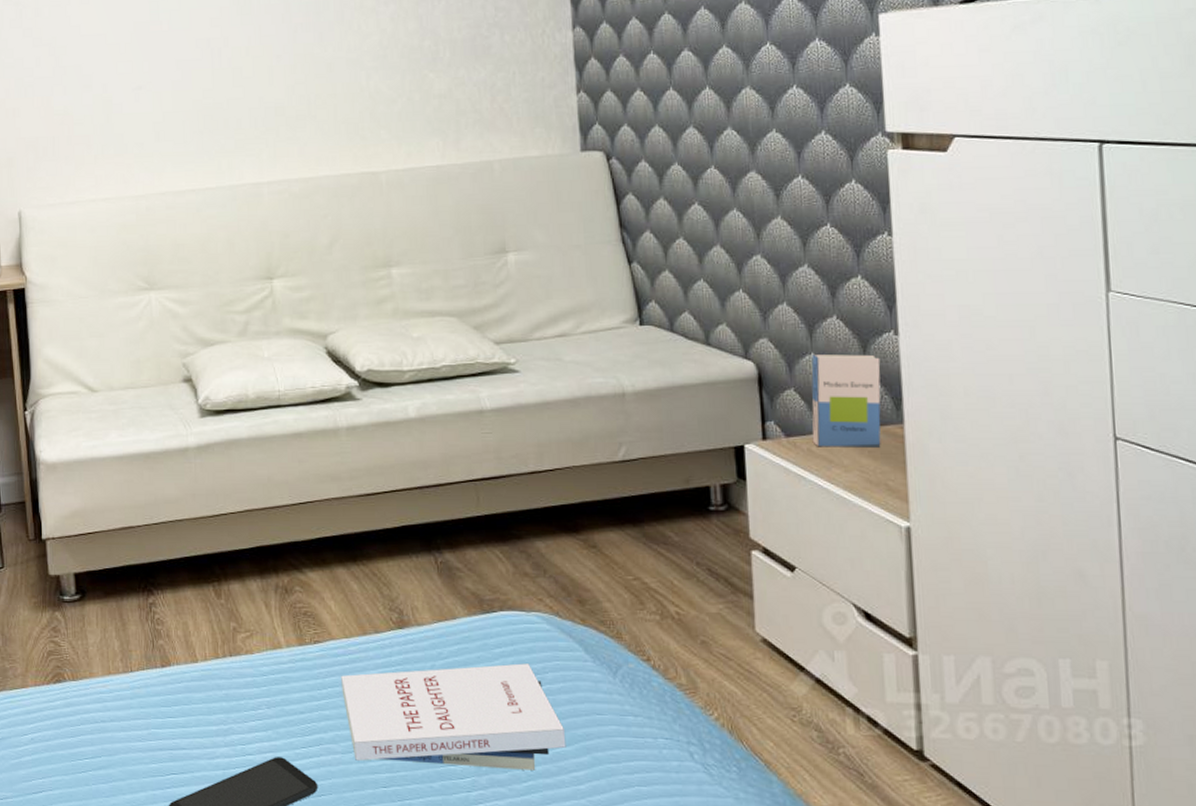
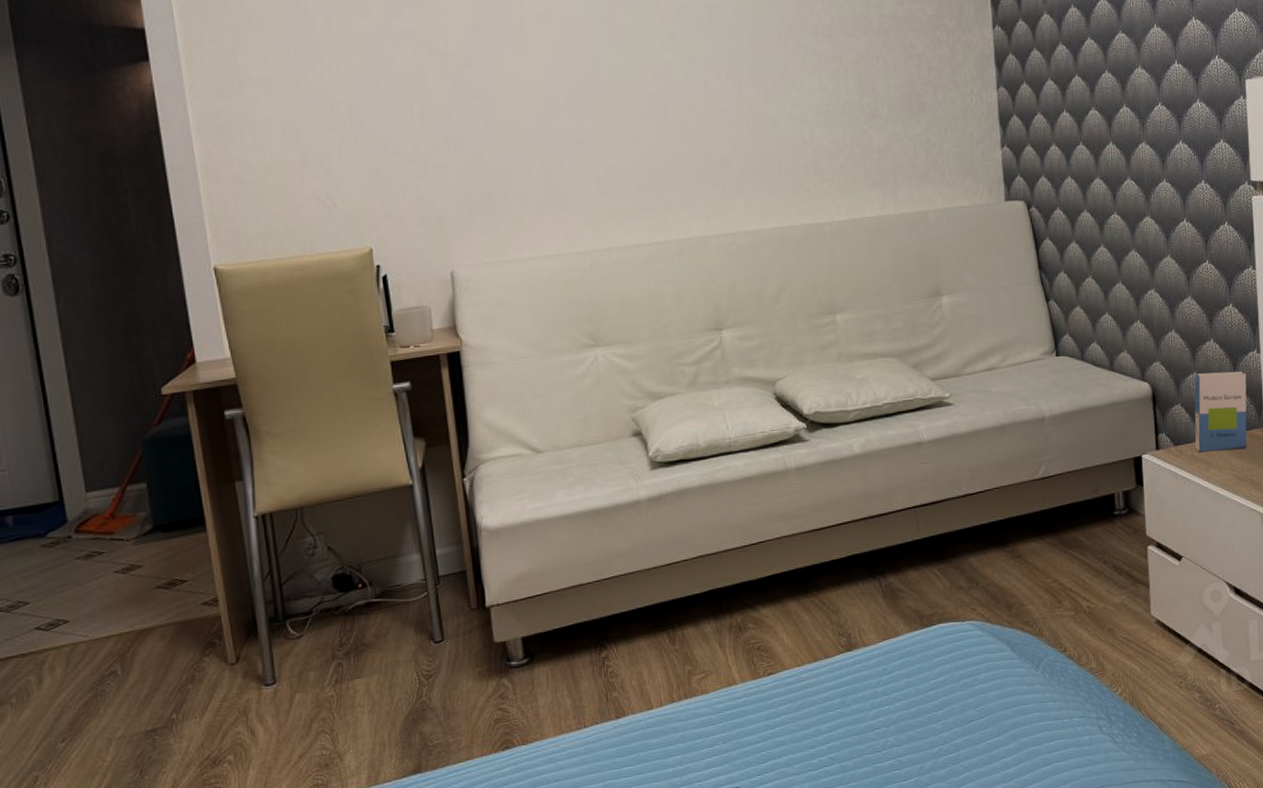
books: present [341,663,566,770] -> none [794,668,997,779]

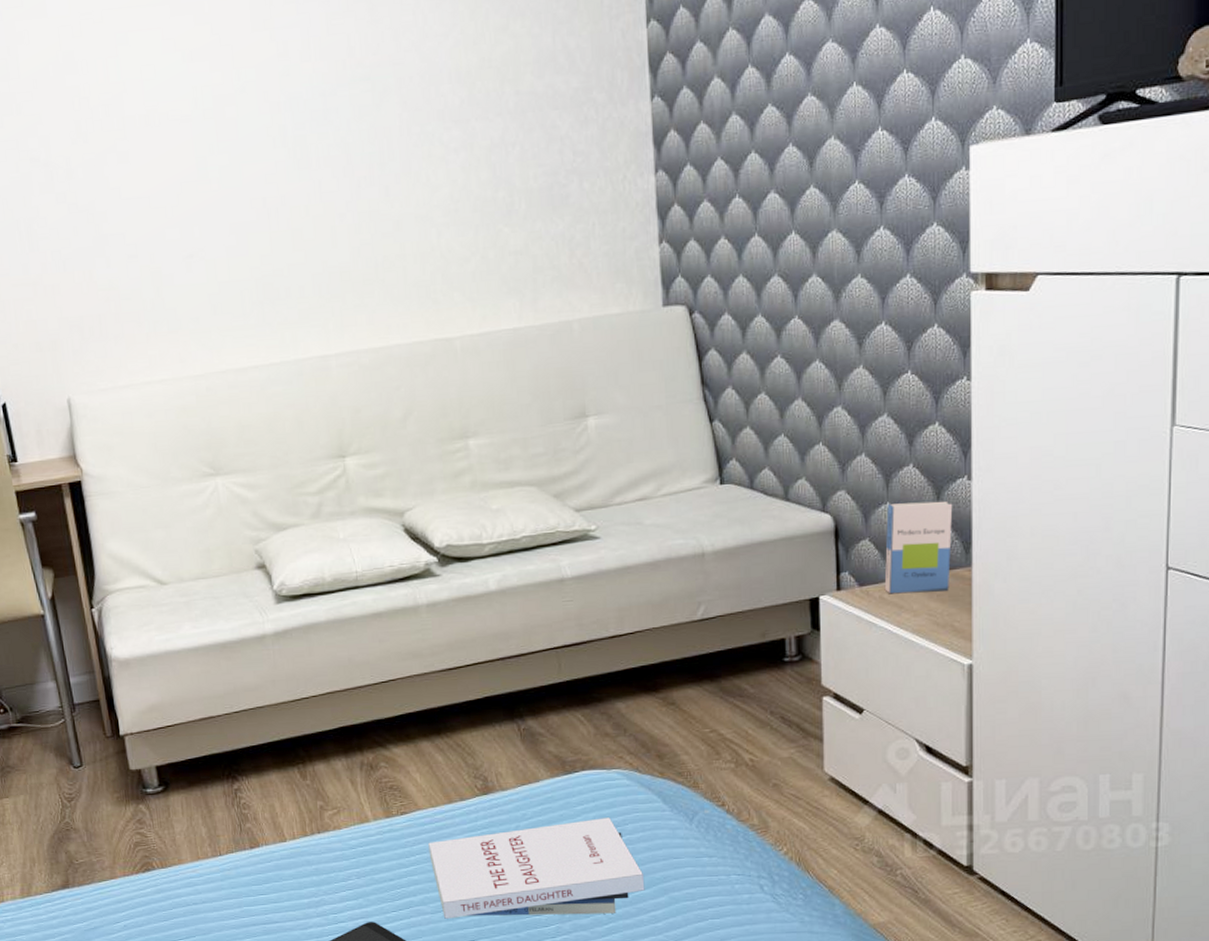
mug: present [391,304,434,348] -> none [13,433,56,478]
books: none [794,668,997,779] -> present [428,817,645,919]

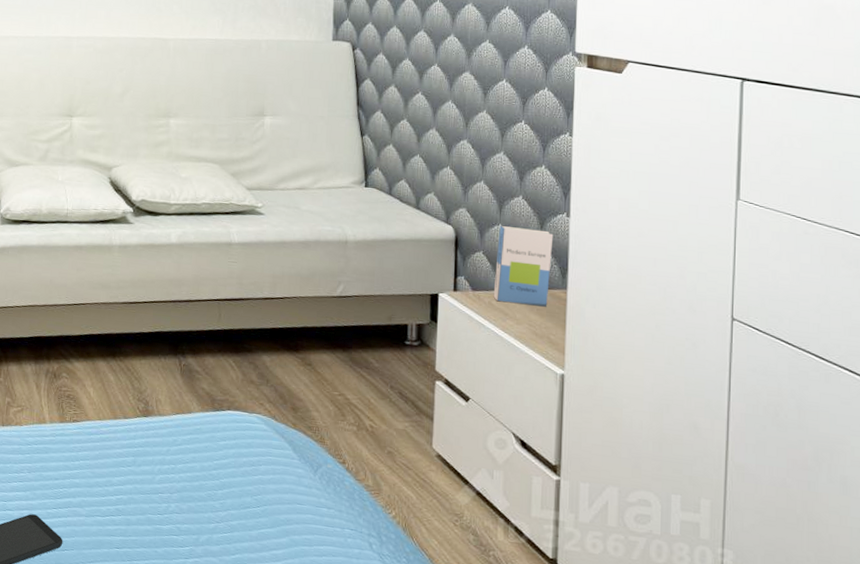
books: present [428,817,645,919] -> none [91,451,271,546]

